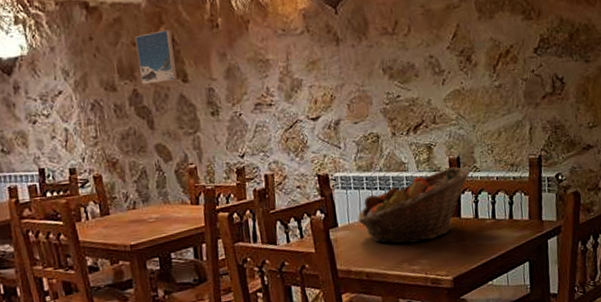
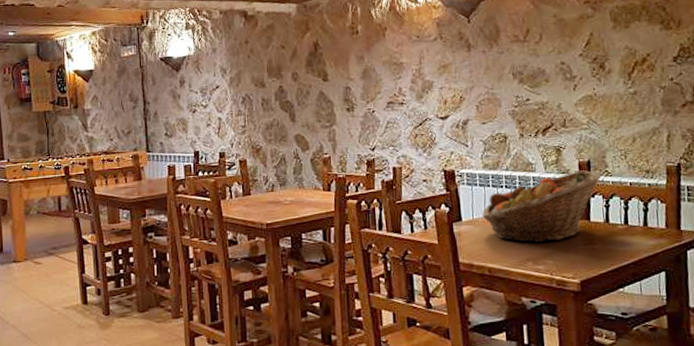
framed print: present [135,29,178,84] -> none [284,35,319,82]

